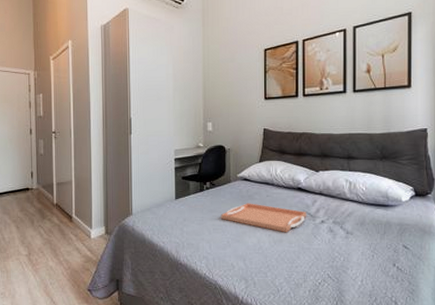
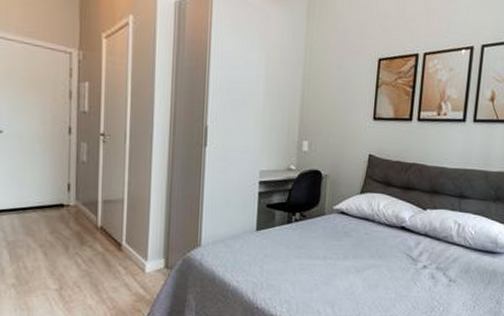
serving tray: present [220,203,307,233] -> none [309,240,408,278]

